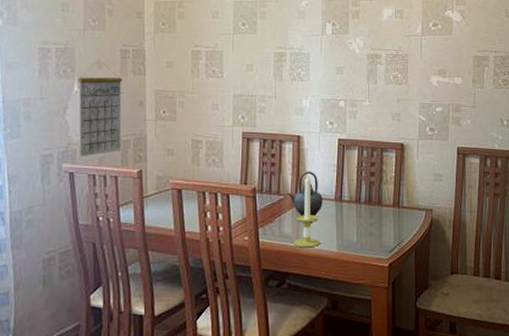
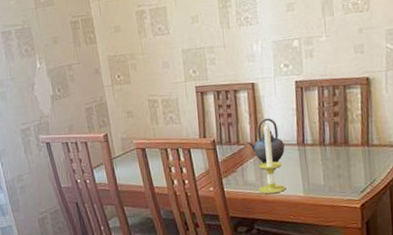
calendar: present [78,60,123,157] -> none [38,35,86,128]

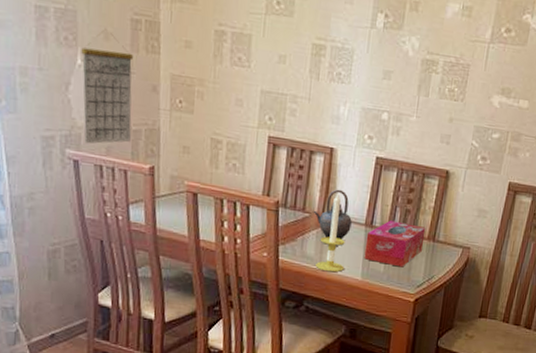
calendar: none [38,35,86,128] -> present [81,29,134,144]
tissue box: none [300,134,359,177] -> present [364,220,426,267]

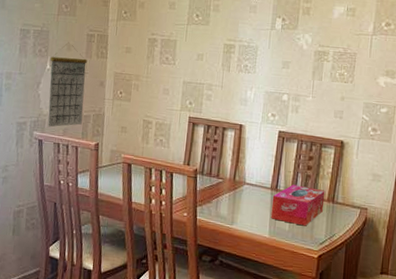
teapot: present [313,189,352,246] -> none [226,158,259,207]
candle: present [316,193,345,272] -> none [228,162,254,230]

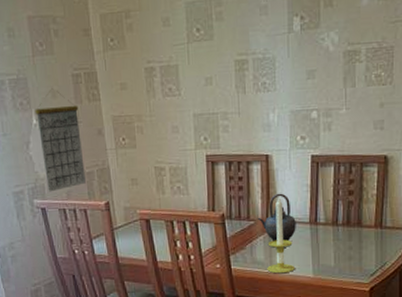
teapot: none [226,158,259,207] -> present [257,193,296,248]
candle: none [228,162,254,230] -> present [267,197,295,274]
tissue box: present [270,184,325,226] -> none [312,214,372,259]

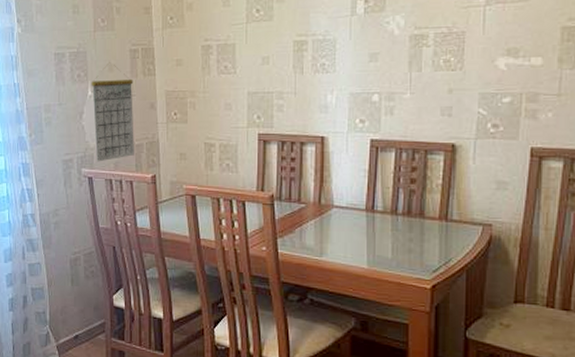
teapot: present [257,193,296,248] -> none [309,177,351,234]
candle: present [267,197,295,274] -> none [317,181,347,262]

